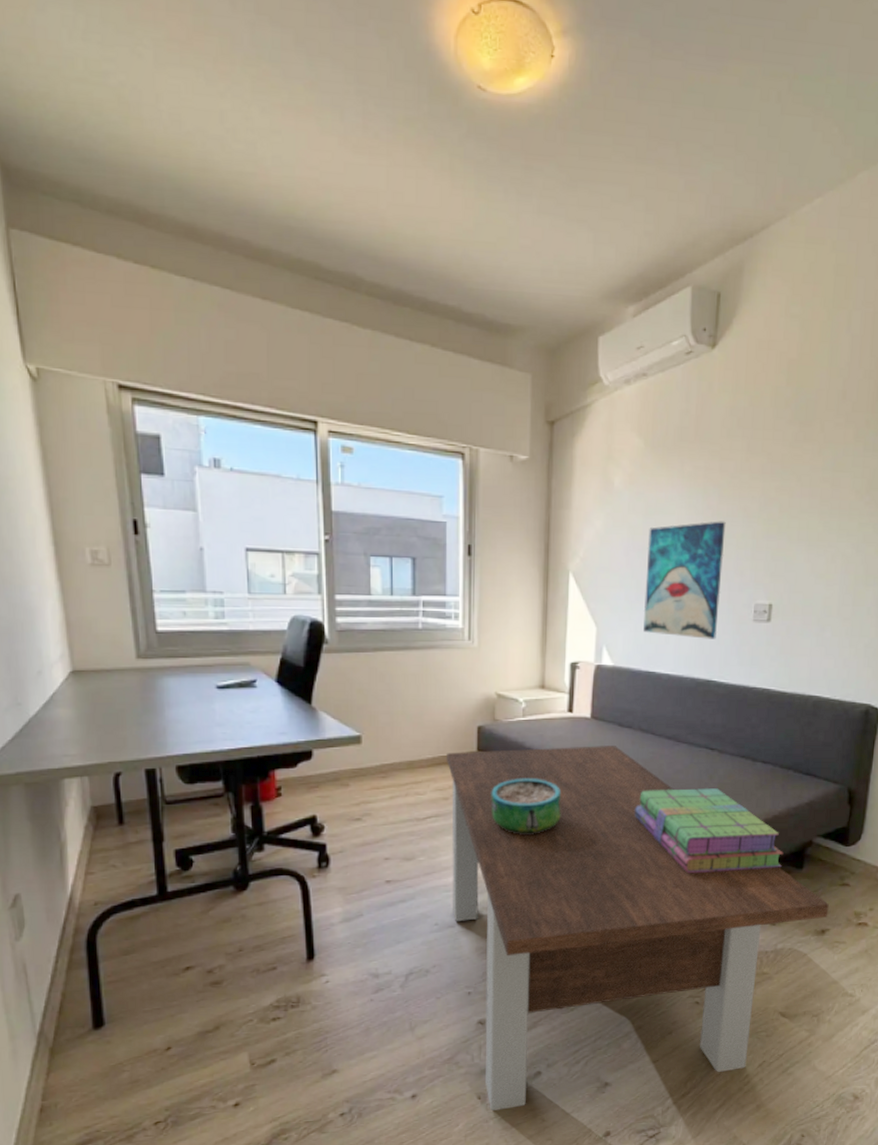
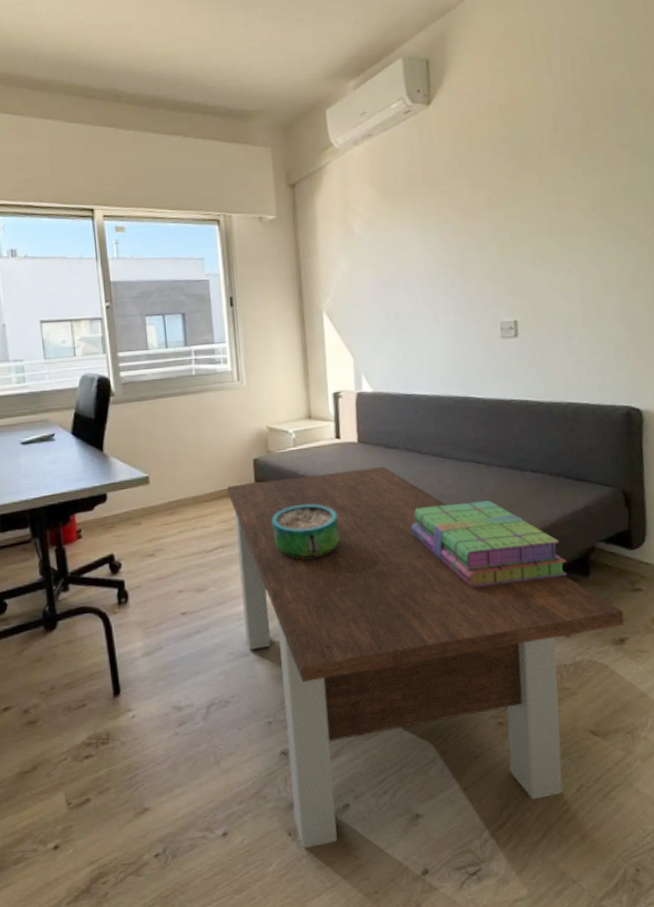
wall art: present [643,521,726,639] -> none [391,251,468,359]

